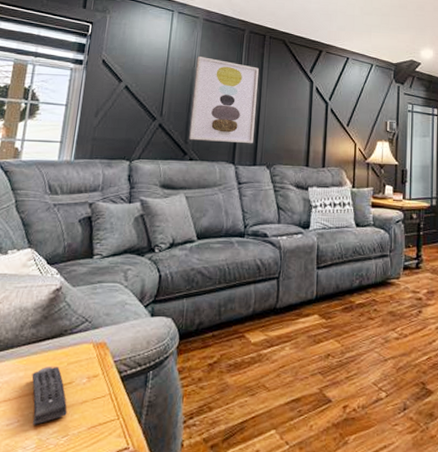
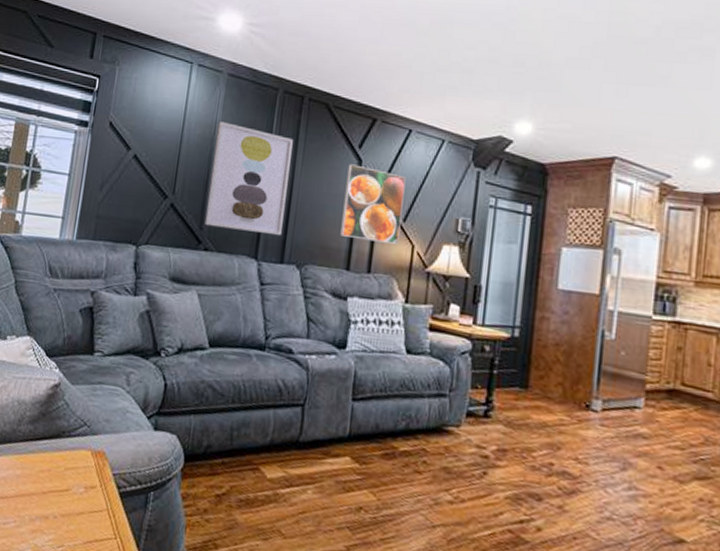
remote control: present [31,367,68,425] -> none [28,468,64,529]
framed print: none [300,85,347,144] -> present [340,164,406,244]

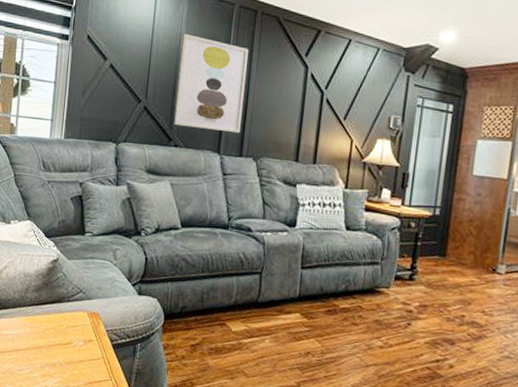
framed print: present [340,164,406,244] -> none [290,70,346,139]

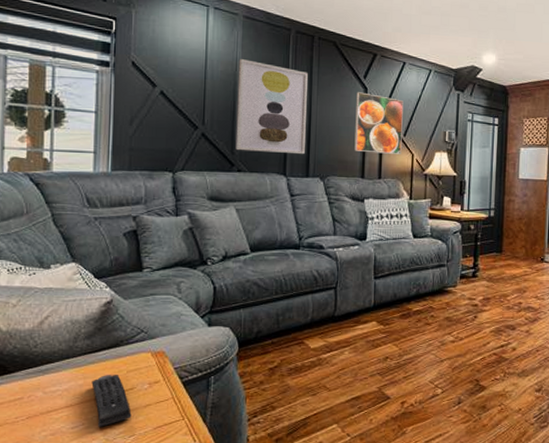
remote control: none [37,327,68,374] -> present [91,375,132,427]
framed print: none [290,70,346,139] -> present [354,92,404,154]

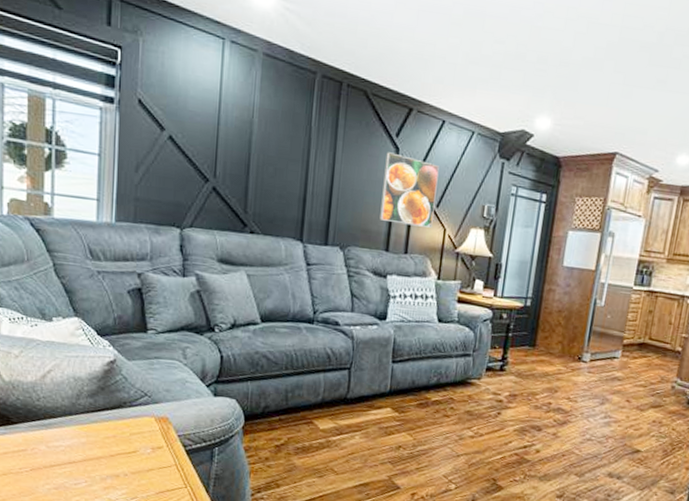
remote control: present [91,375,132,427] -> none [94,435,134,486]
wall art: present [235,59,308,154] -> none [249,104,333,219]

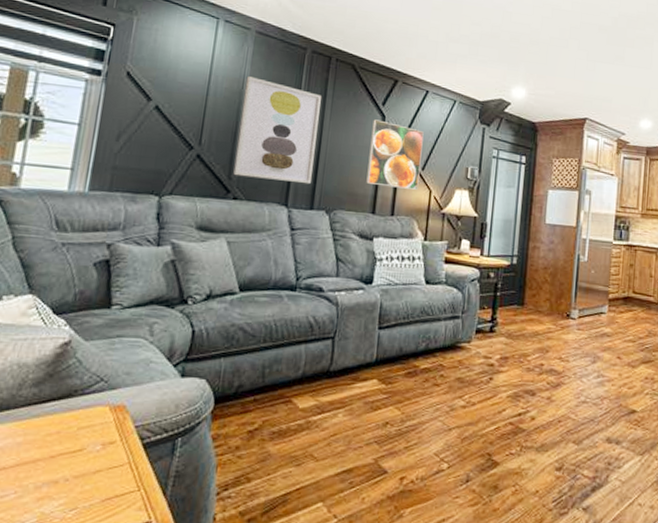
wall art: none [249,104,333,219] -> present [233,76,321,183]

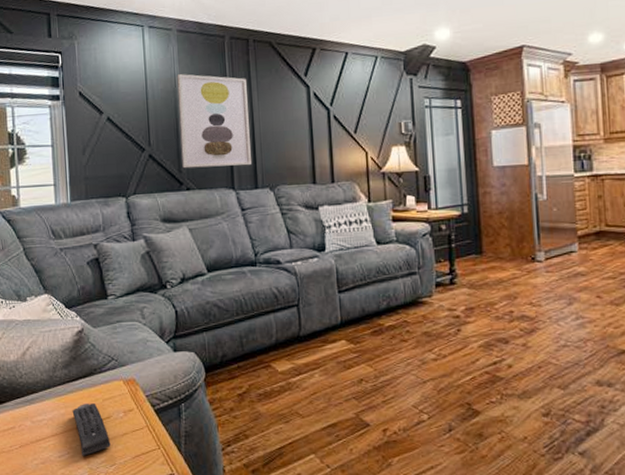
remote control: none [32,431,77,497] -> present [72,403,111,456]
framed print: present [366,119,424,190] -> none [298,91,354,156]

